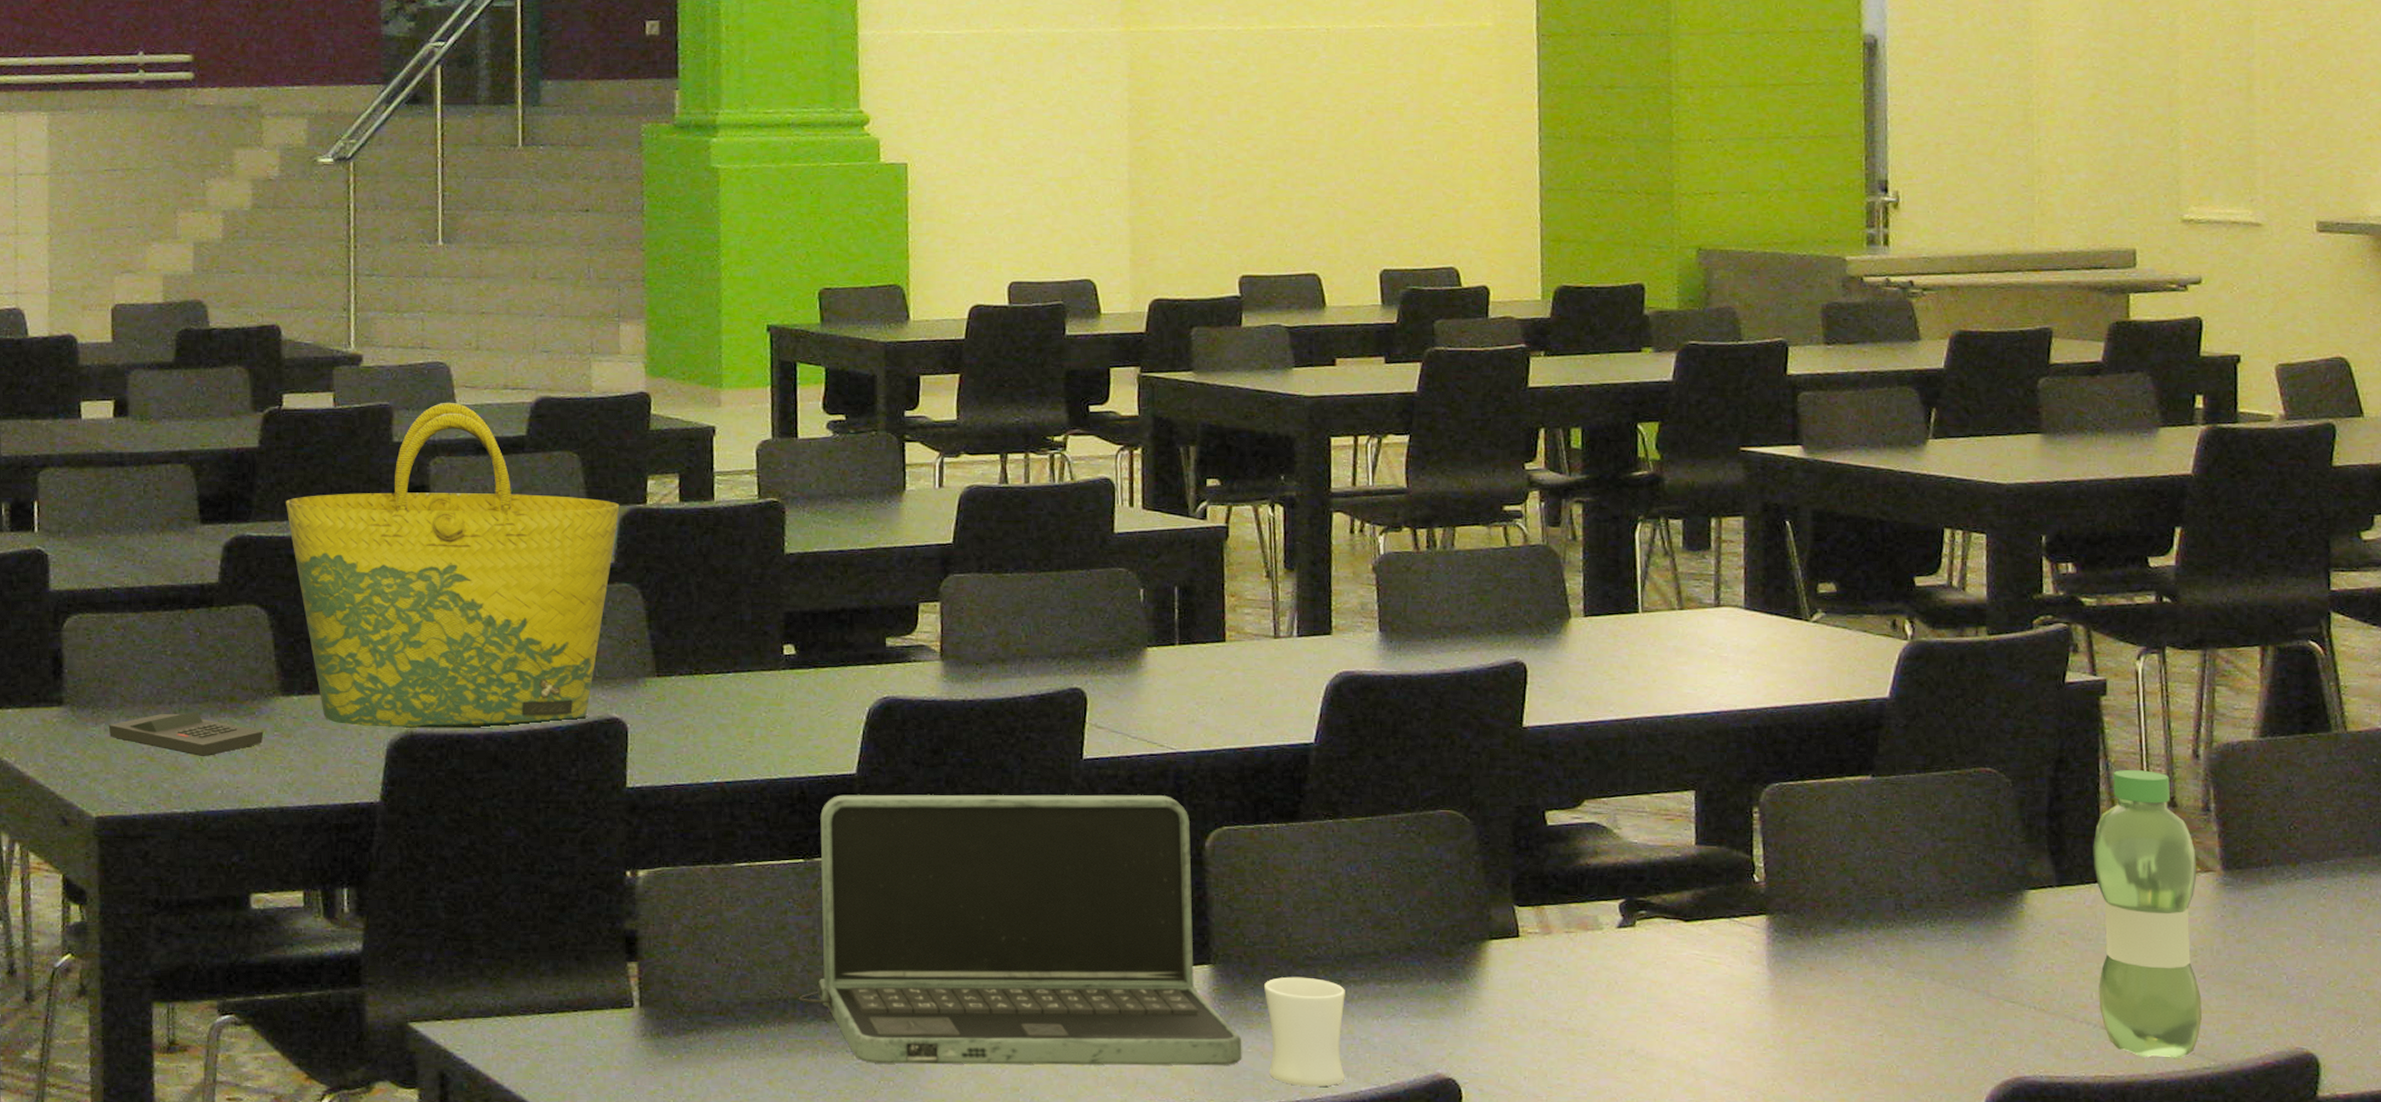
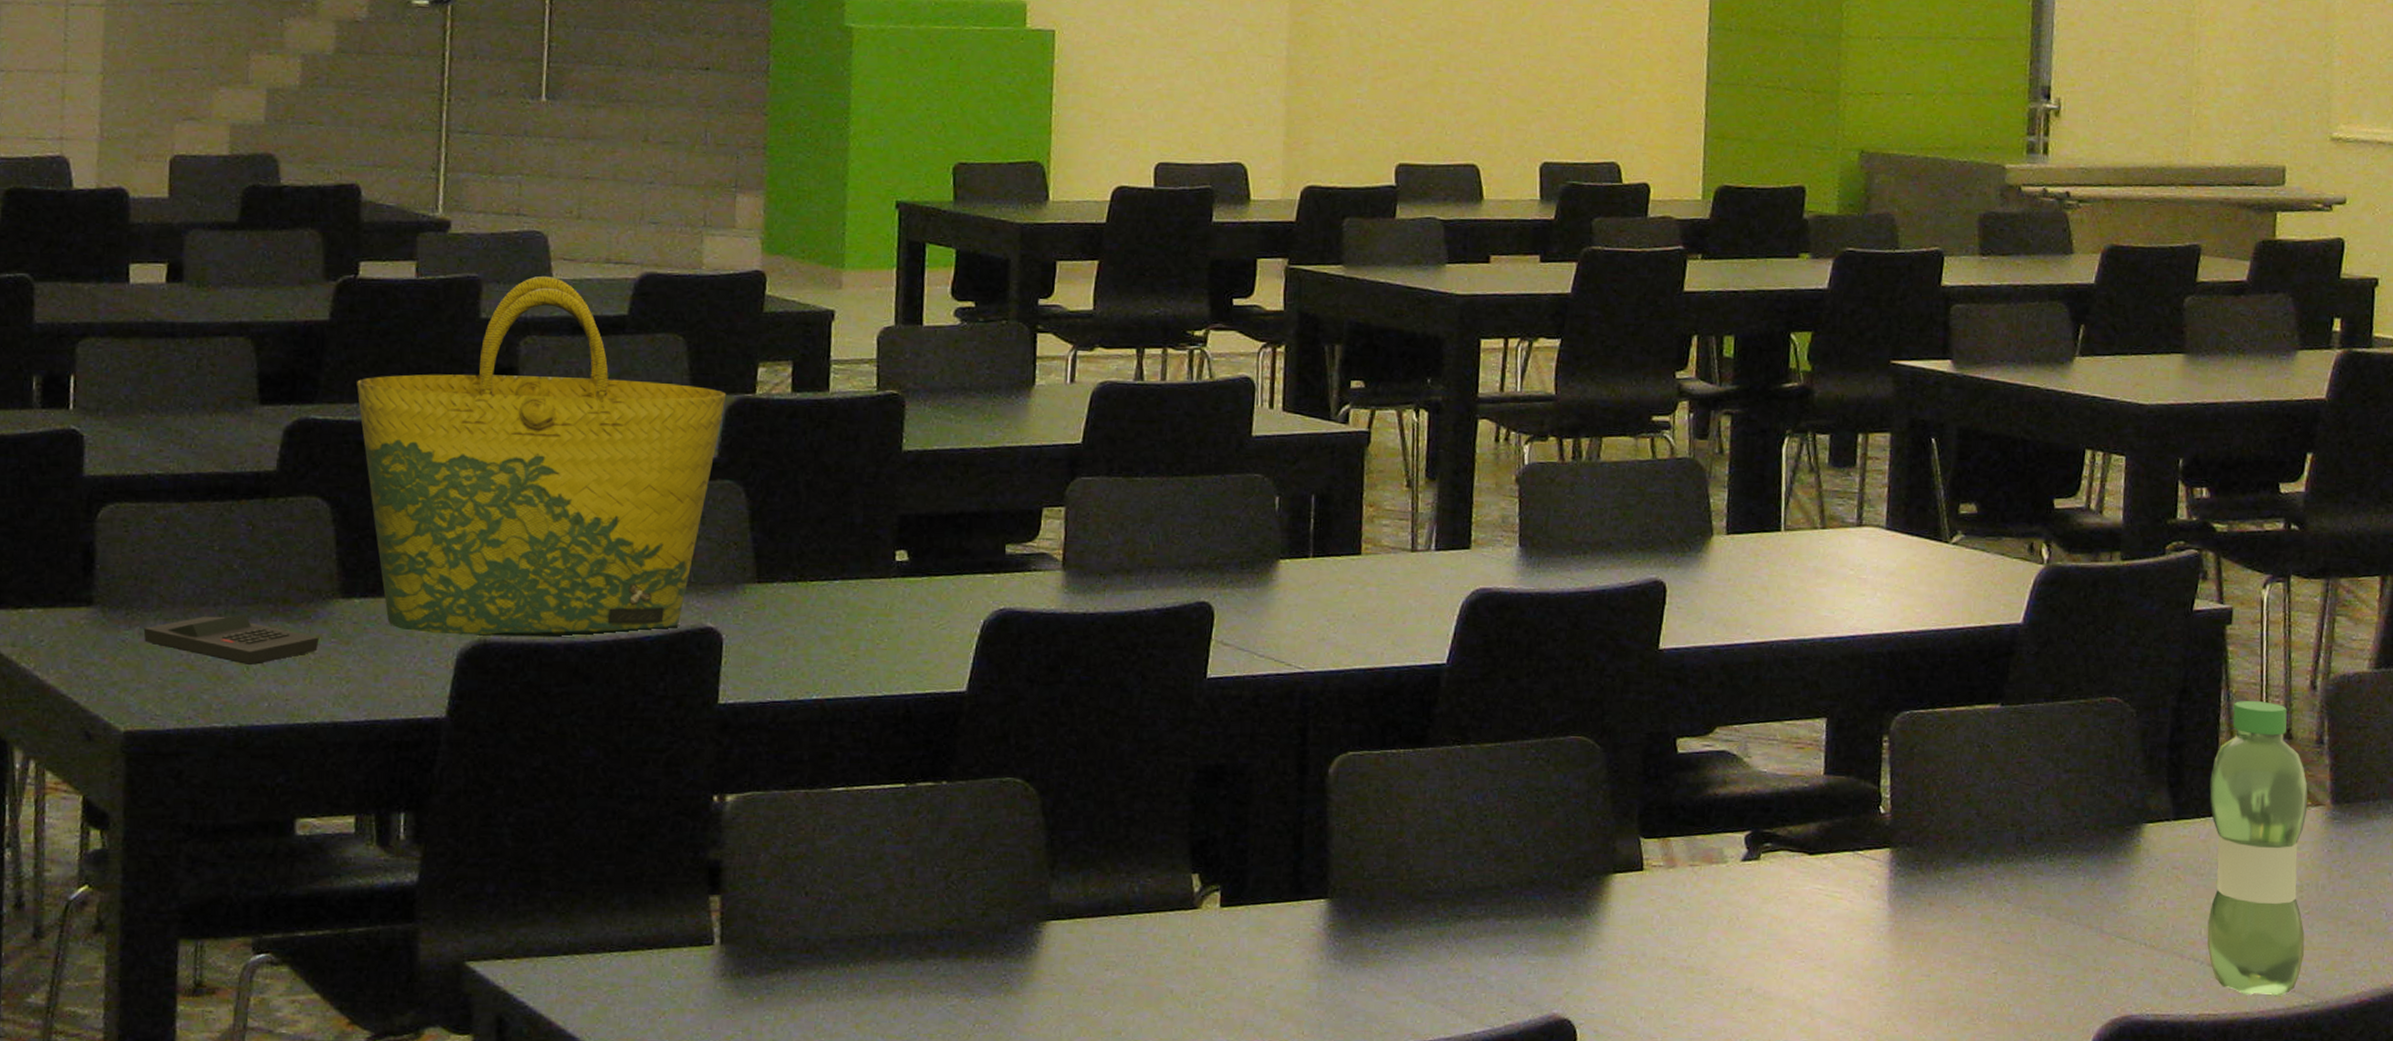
laptop: present [798,794,1242,1066] -> none [892,714,1356,1007]
mug: present [1263,977,1345,1088] -> none [1380,912,1464,1029]

